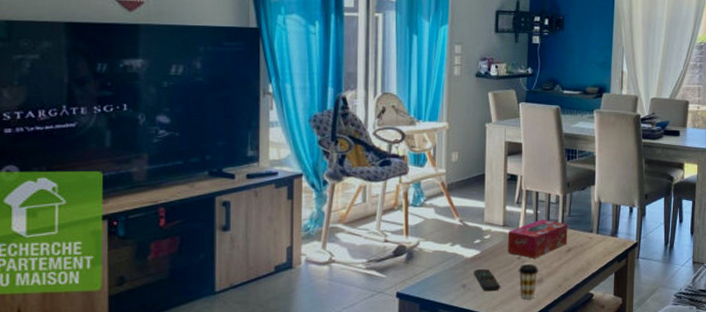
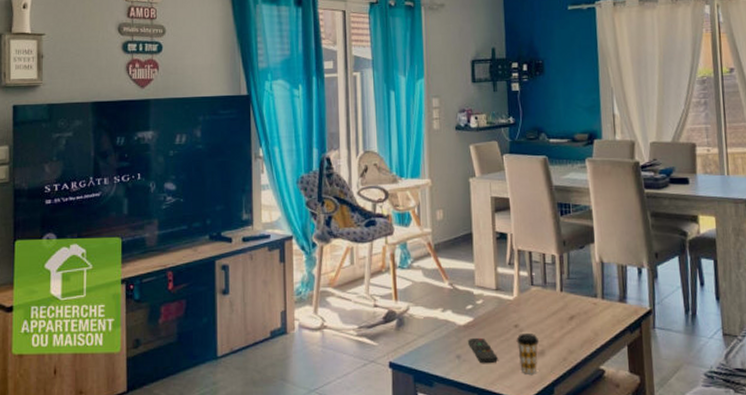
tissue box: present [507,218,568,259] -> none [501,281,569,327]

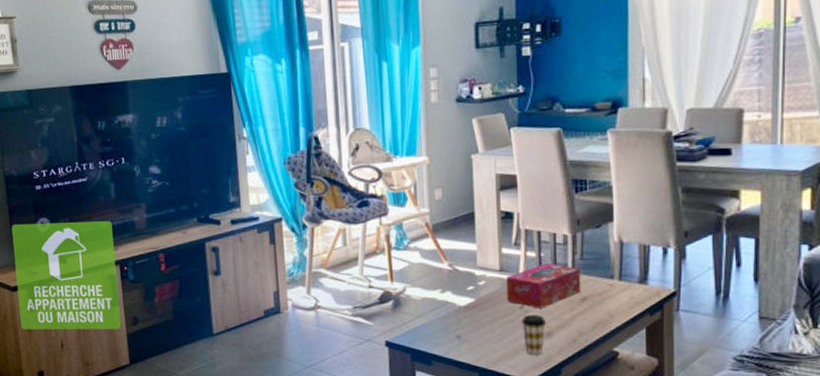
remote control: present [468,337,498,364] -> none [469,318,501,344]
tissue box: none [501,281,569,327] -> present [505,262,581,308]

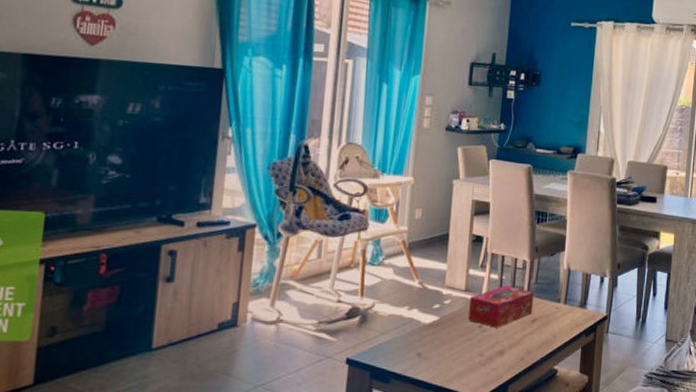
coffee cup: present [521,314,547,355] -> none [478,333,501,373]

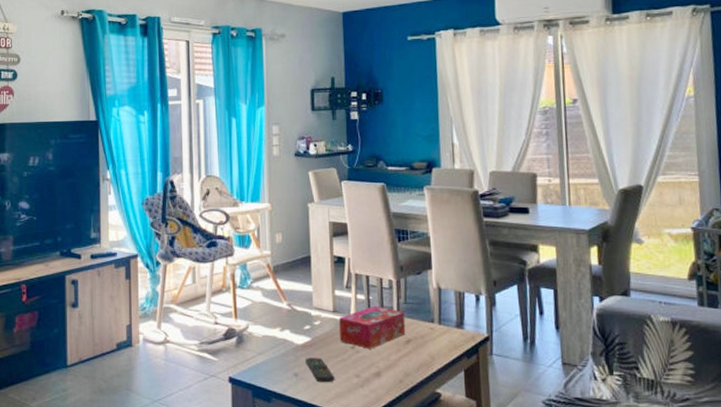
remote control: none [431,336,458,362] -> present [306,357,334,383]

